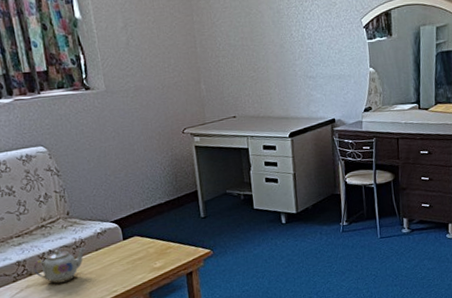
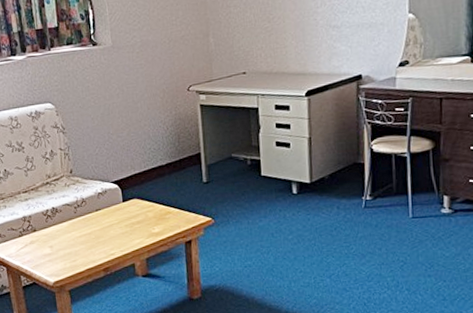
teapot: present [33,247,87,284] -> none [37,207,87,242]

